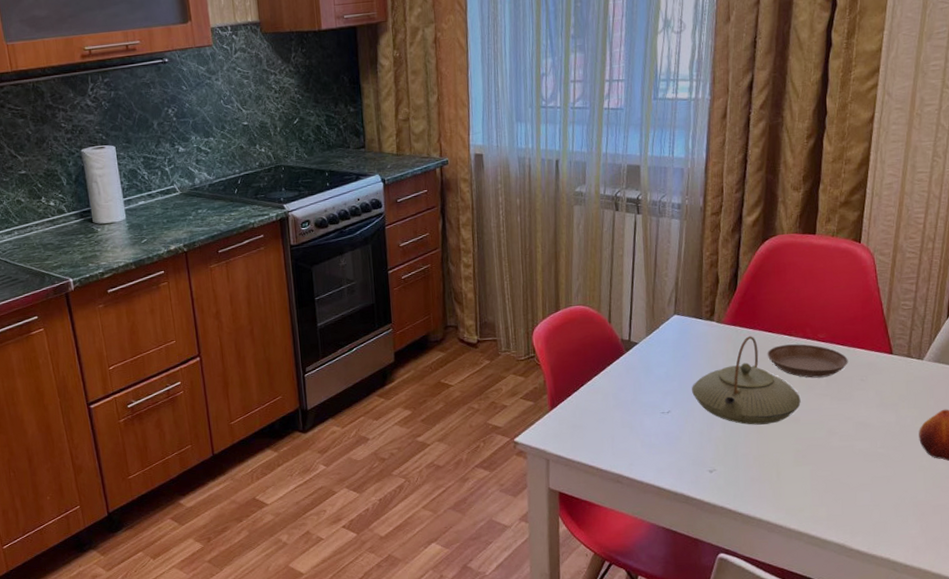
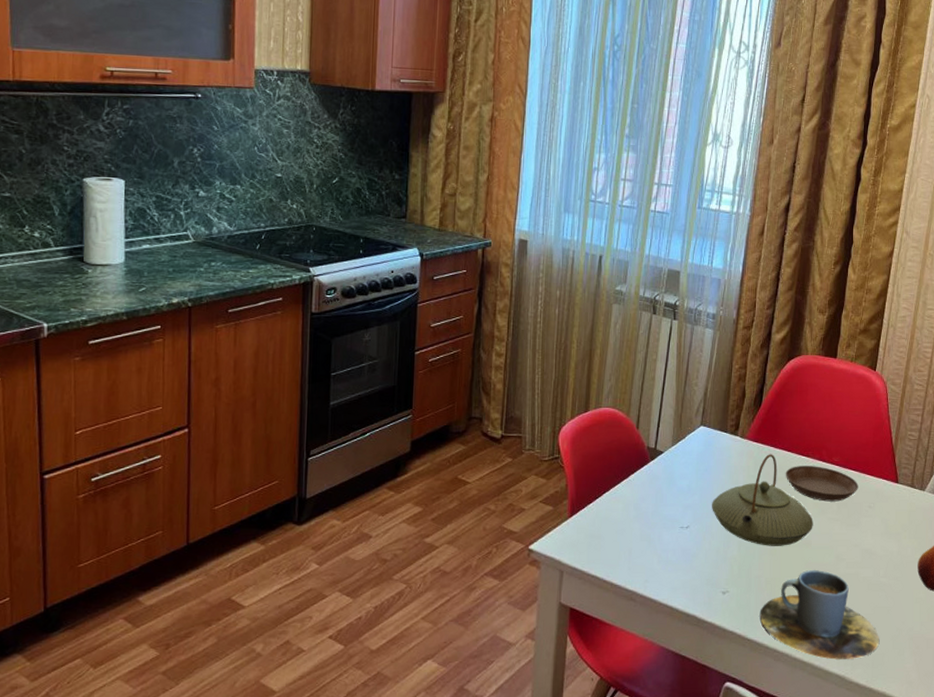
cup: none [749,445,880,529] -> present [759,570,879,660]

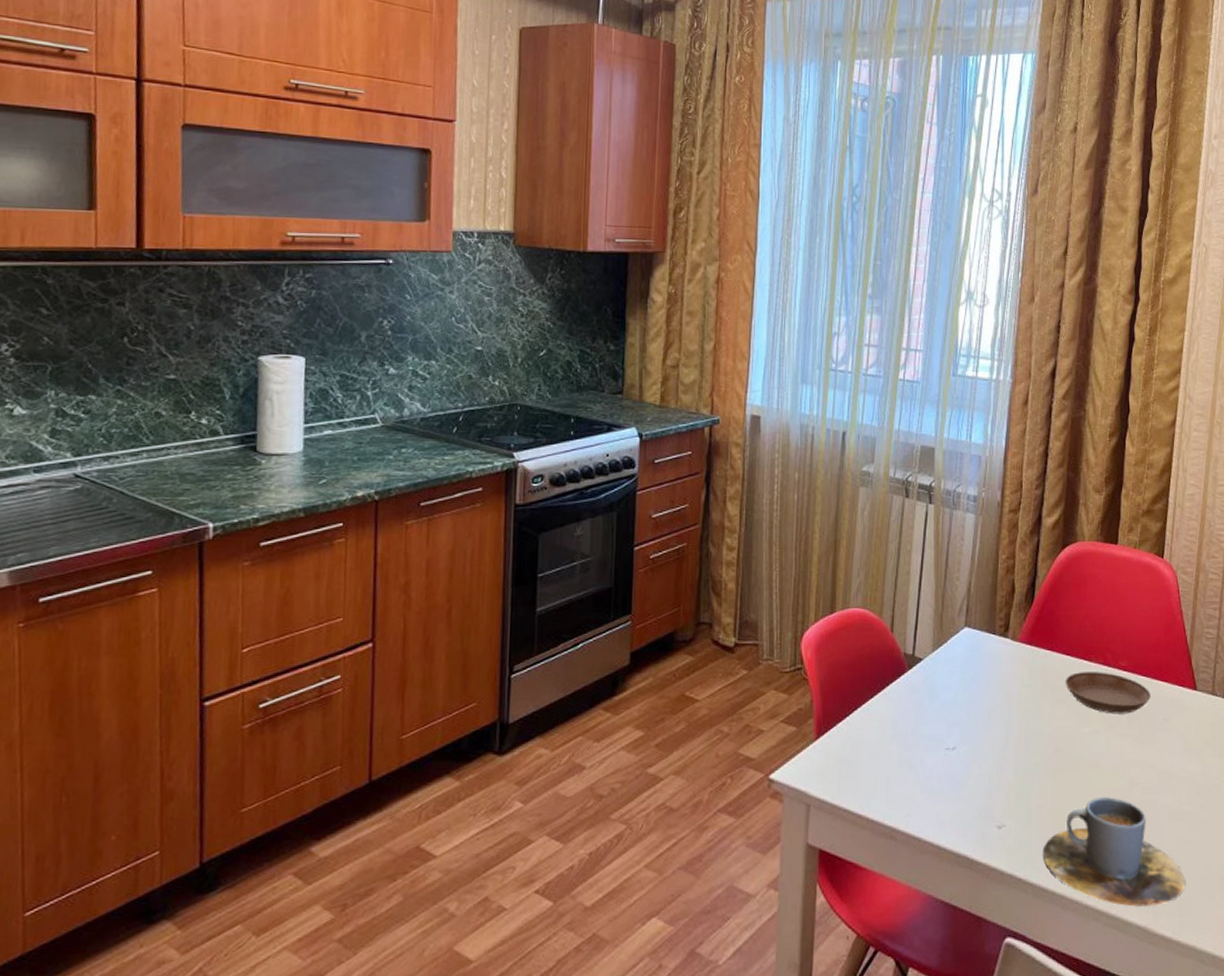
teapot: present [712,454,813,546] -> none [981,659,1101,770]

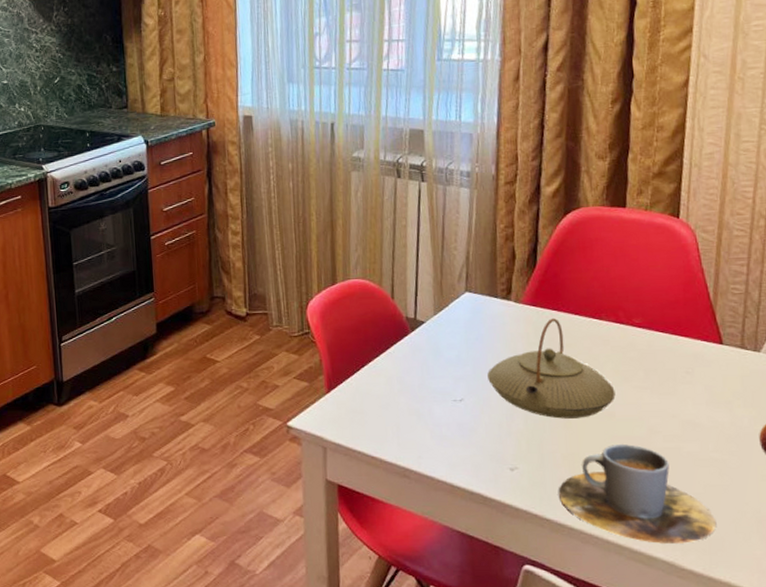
teapot: none [981,659,1101,770] -> present [487,318,616,419]
saucer: present [1065,672,1151,714] -> none [573,329,670,368]

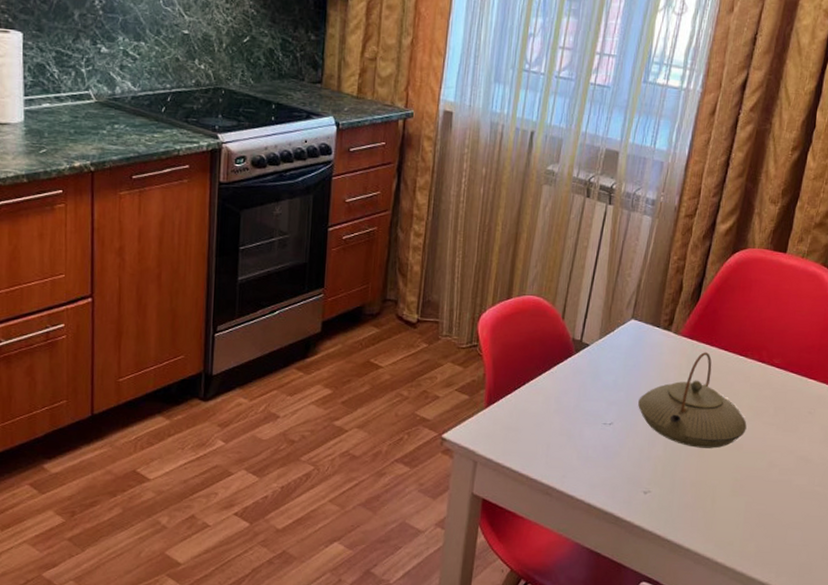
cup: present [558,444,716,544] -> none [681,474,808,567]

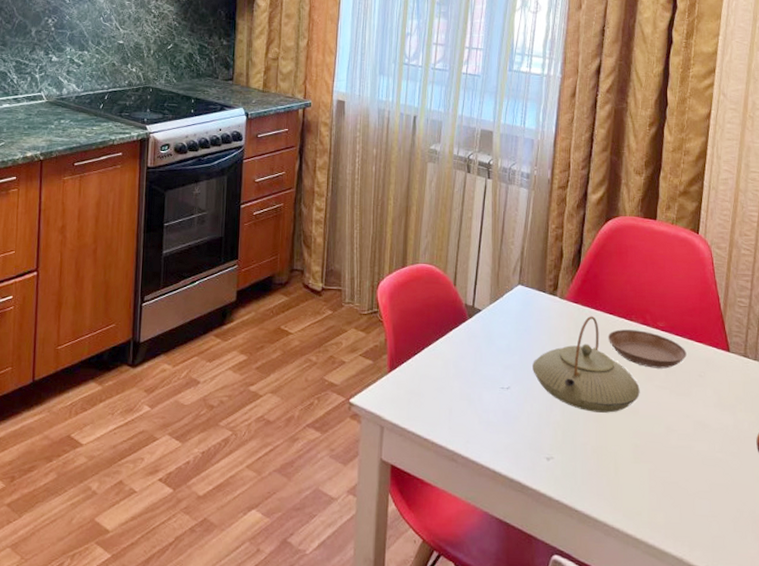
saucer: none [720,366,799,406] -> present [607,329,687,369]

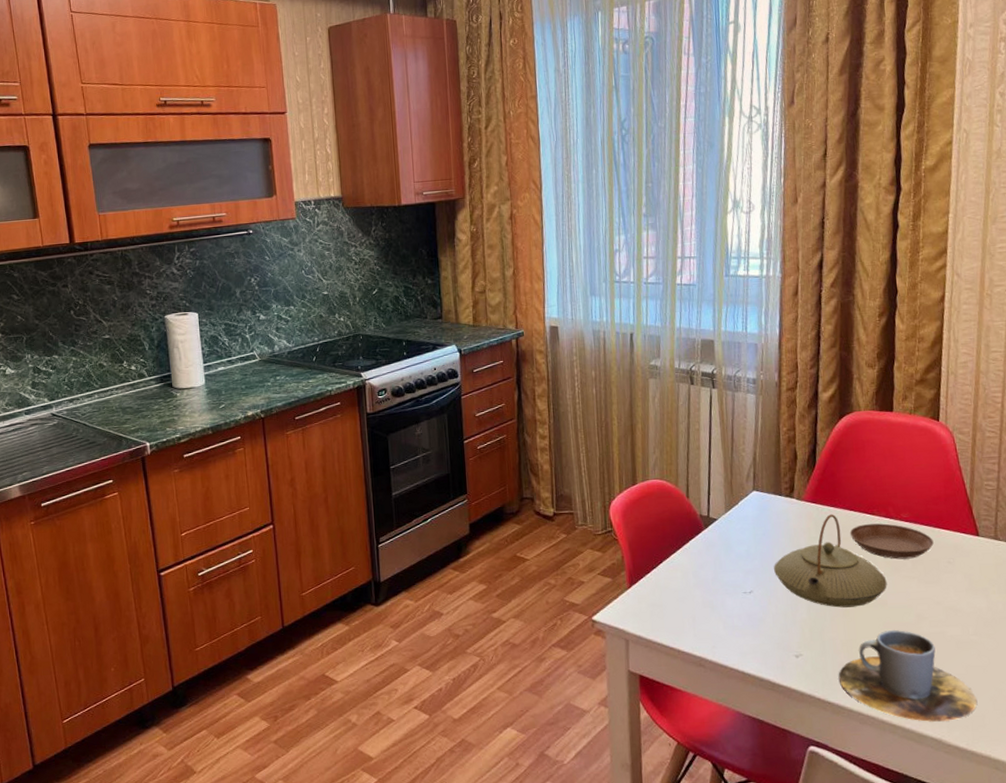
cup: none [587,440,718,540] -> present [838,630,977,722]

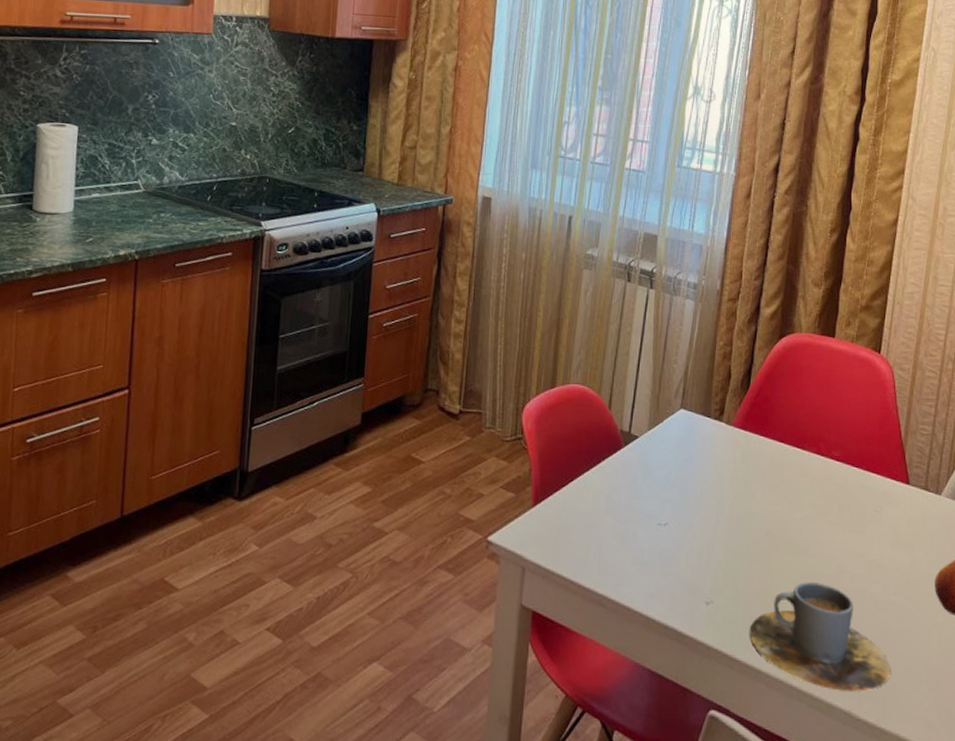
teapot: present [774,514,887,608] -> none [693,444,811,552]
saucer: present [849,523,934,560] -> none [777,459,863,503]

